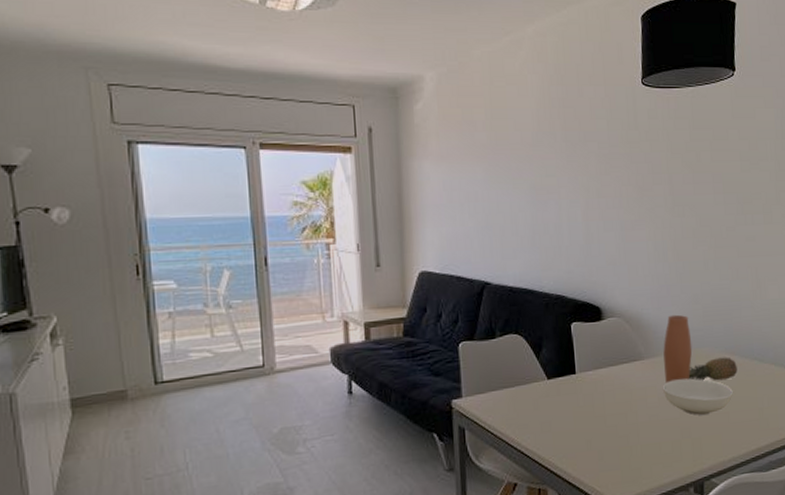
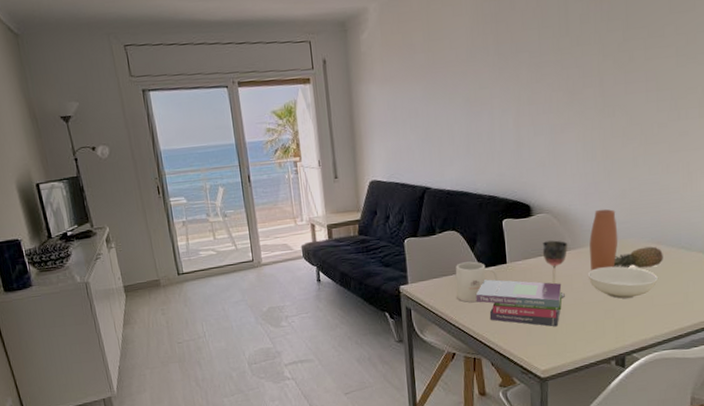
mug: none [517,371,566,421] -> present [455,261,498,303]
books: none [541,392,637,449] -> present [475,279,563,327]
wineglass: none [614,348,641,414] -> present [542,240,568,297]

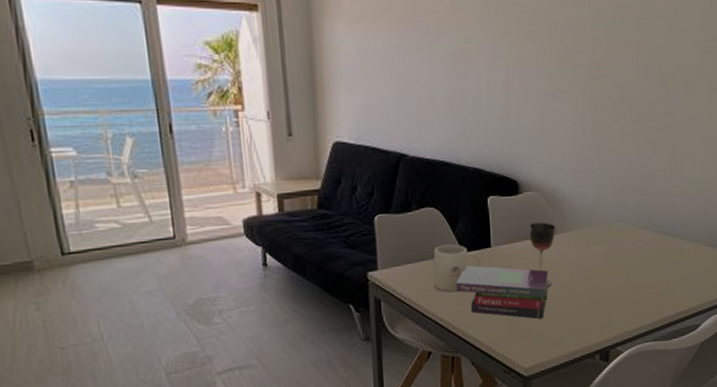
bowl: present [587,266,658,299] -> none [575,252,642,288]
vase: present [589,209,618,271] -> none [578,189,606,257]
fruit: present [613,246,663,269] -> none [600,231,648,255]

